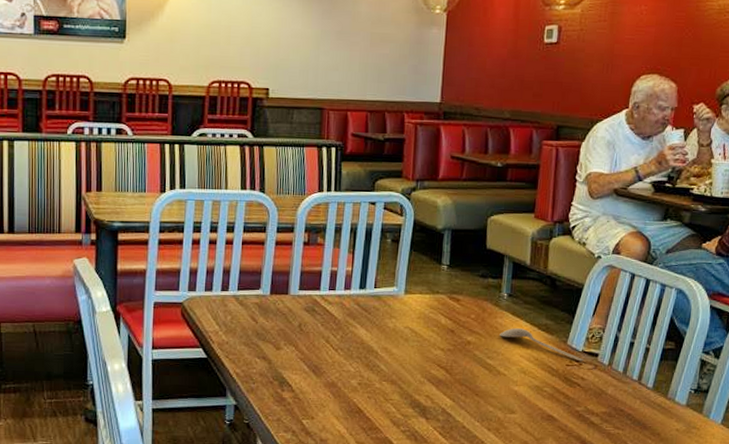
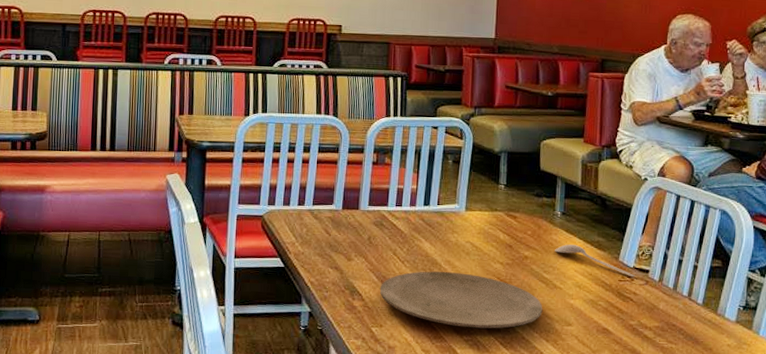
plate: none [311,359,485,419] -> present [379,271,543,329]

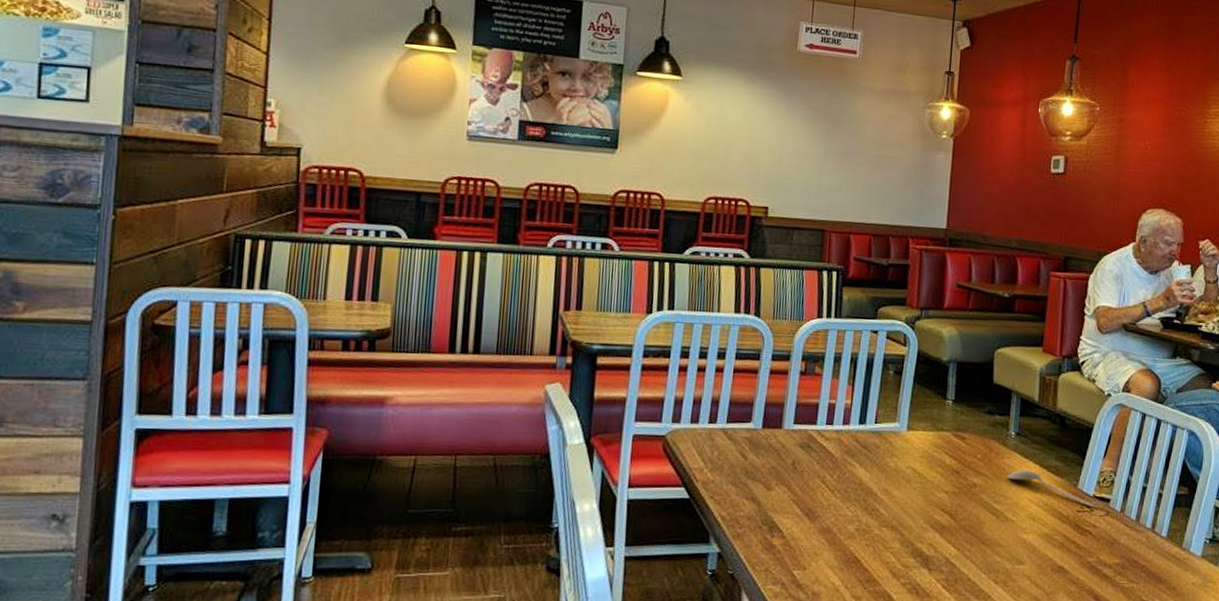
plate: present [379,271,543,329] -> none [804,502,992,570]

